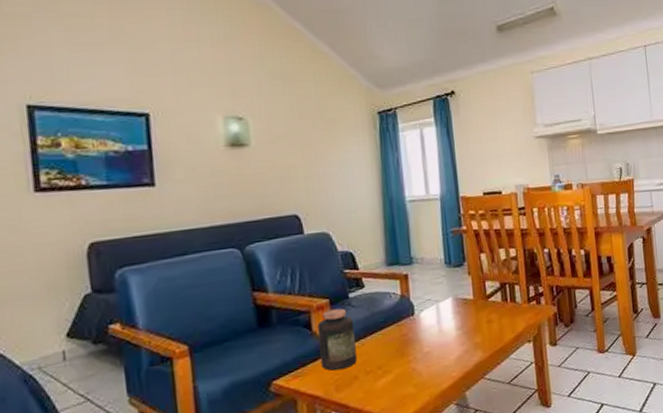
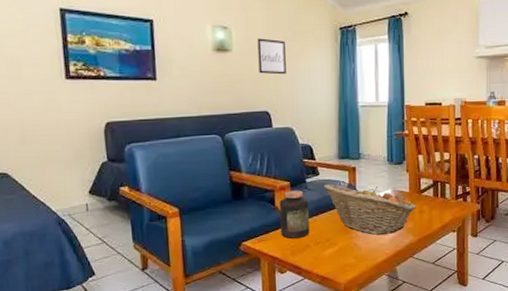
wall art: none [280,128,318,171] -> present [257,38,286,75]
fruit basket: none [371,295,483,355] -> present [324,184,416,235]

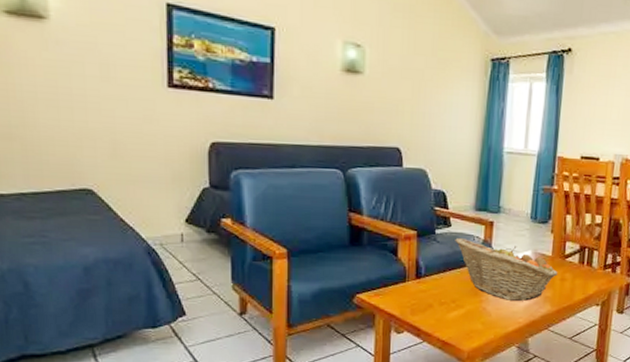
wall art: present [257,38,286,75] -> none [393,62,426,107]
jar: present [279,190,309,239] -> none [401,241,436,297]

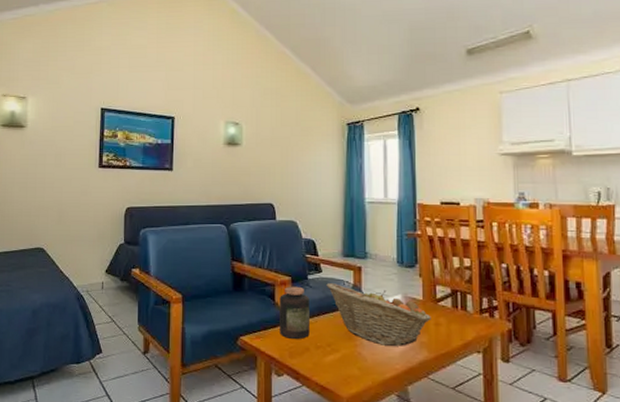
jar: none [401,241,436,297] -> present [280,286,310,340]

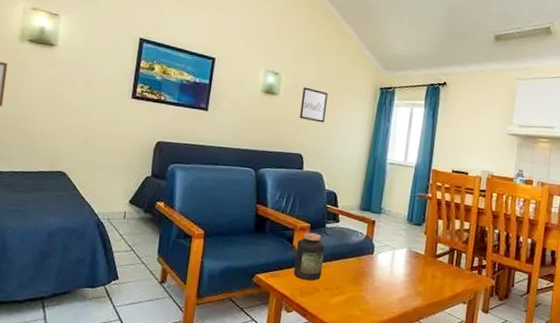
wall art: none [266,133,292,168] -> present [299,87,328,123]
fruit basket: present [326,283,431,346] -> none [341,232,430,293]

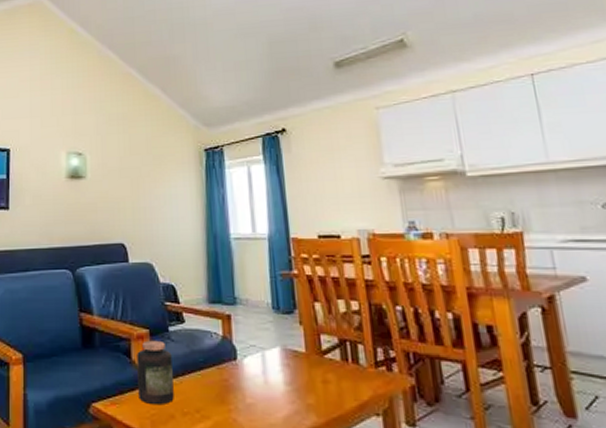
wall art: present [299,87,328,123] -> none [113,163,144,203]

